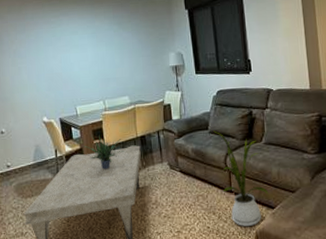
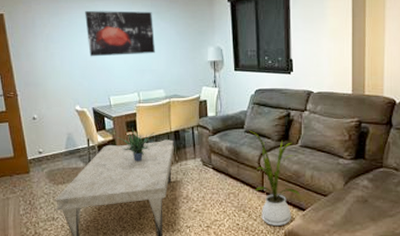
wall art: none [50,22,119,69] -> present [85,10,155,57]

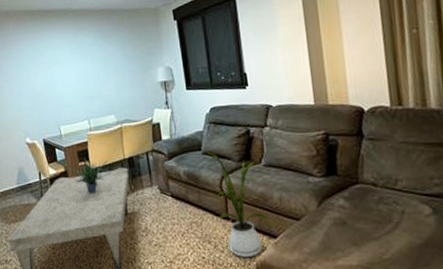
wall art: present [85,10,155,57] -> none [32,36,104,87]

